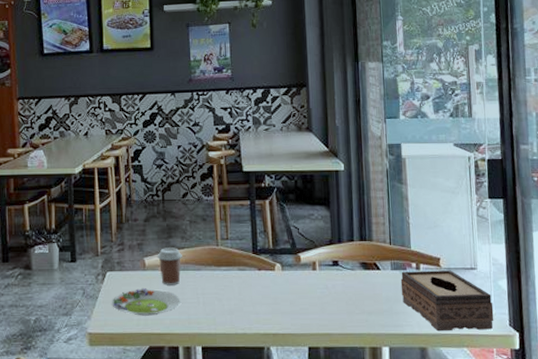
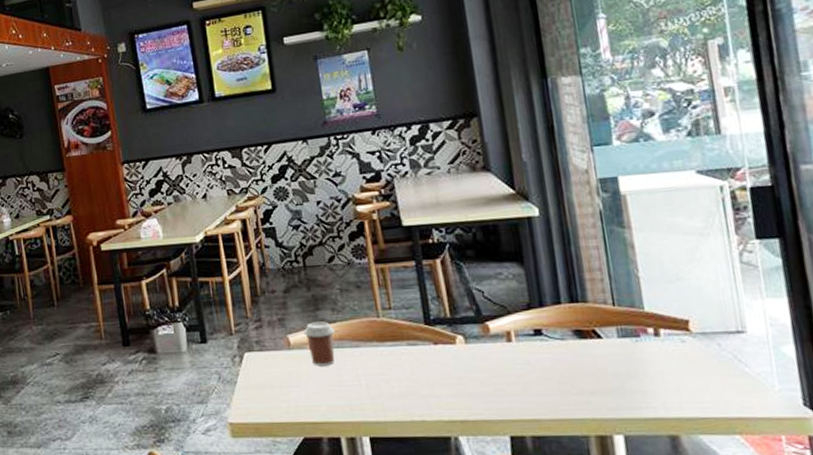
salad plate: present [112,288,180,316] -> none [253,370,338,403]
tissue box: present [400,270,494,330] -> none [632,335,779,413]

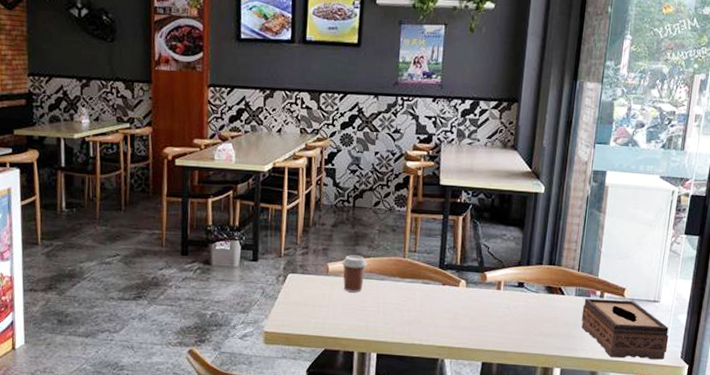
tissue box: none [632,335,779,413] -> present [581,298,669,360]

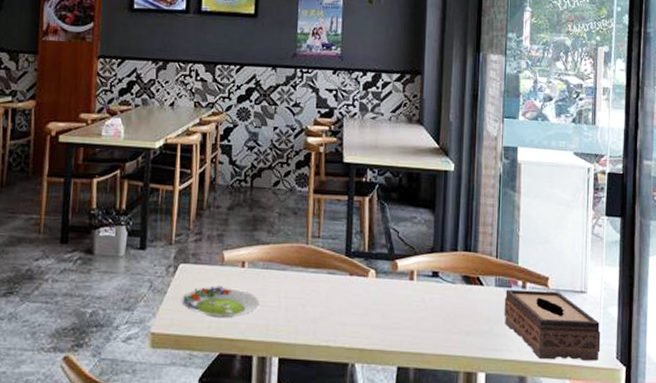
salad plate: none [291,293,361,320] -> present [181,286,260,318]
coffee cup: present [341,255,367,293] -> none [238,241,267,285]

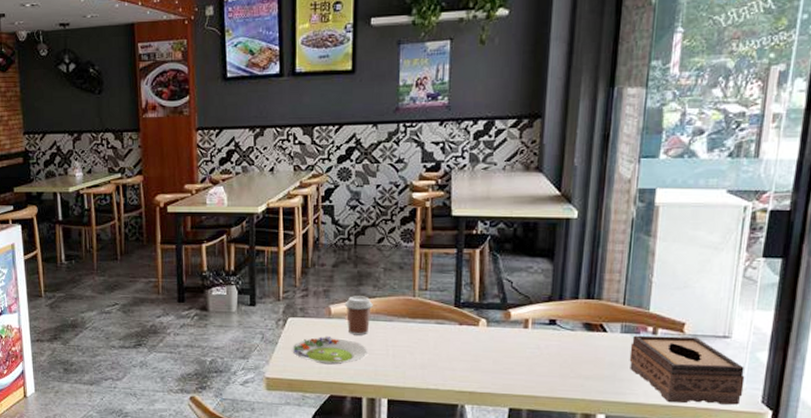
coffee cup: none [238,241,267,285] -> present [344,296,373,336]

